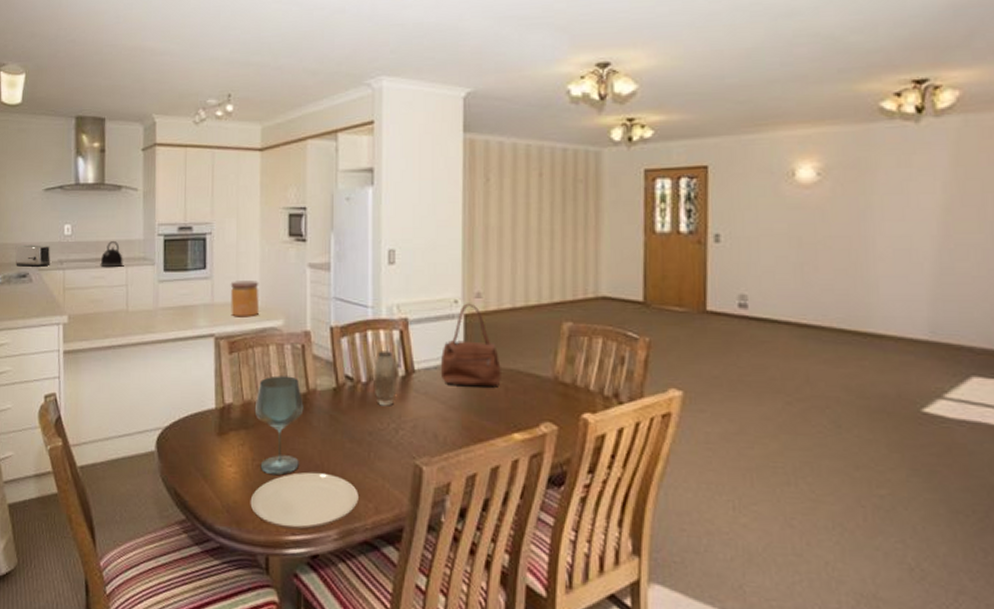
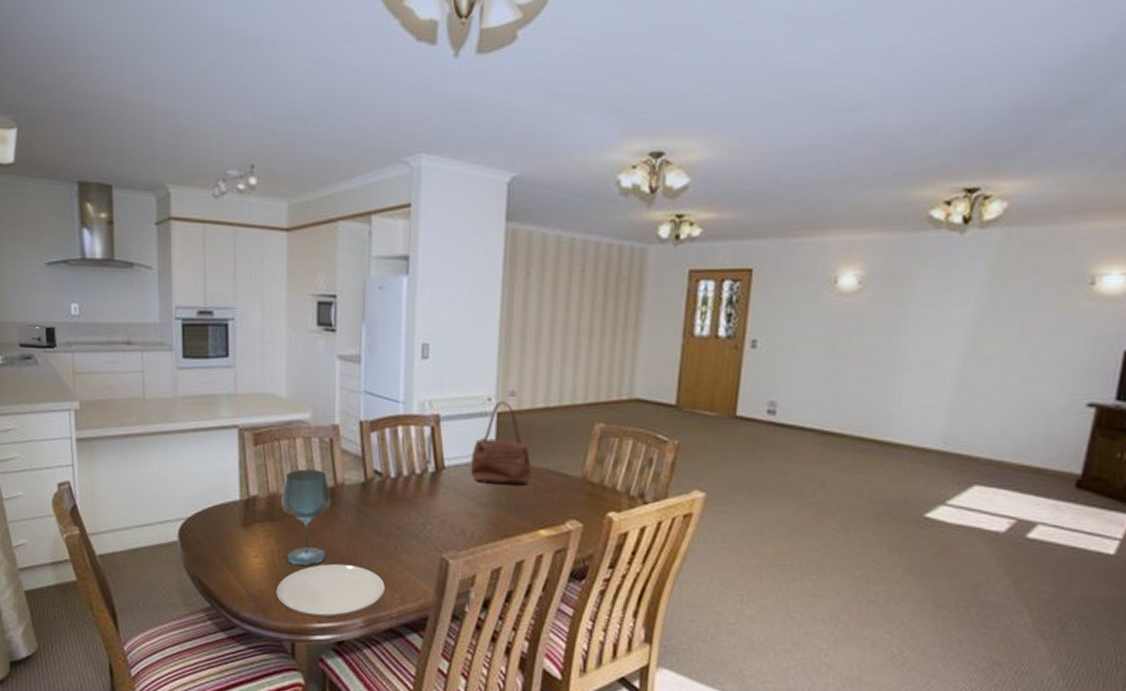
kettle: present [100,240,123,268] -> none [112,322,138,353]
jar: present [230,281,260,317] -> none [254,370,287,409]
vase: present [374,351,397,406] -> none [403,446,427,502]

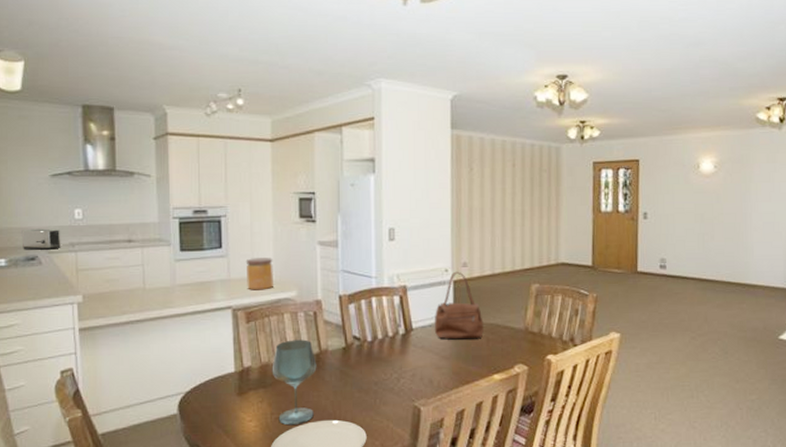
jar: none [254,370,287,409] -> present [245,258,274,291]

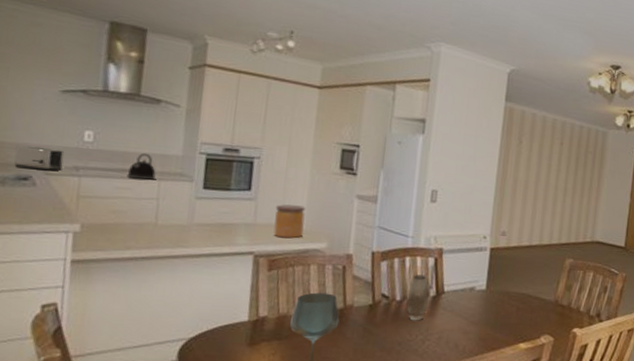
kettle: none [114,223,138,250] -> present [127,153,156,181]
vase: none [378,314,398,360] -> present [406,274,429,321]
handbag: present [434,271,484,340] -> none [465,239,516,307]

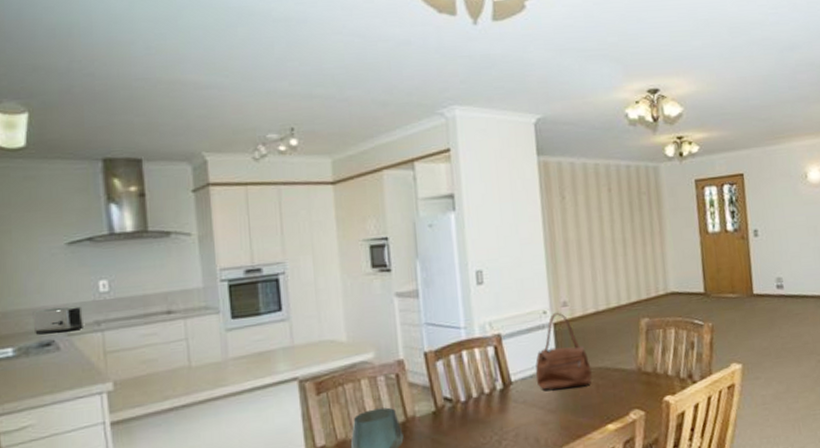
kettle: present [127,153,156,181] -> none [150,291,180,324]
jar: present [273,204,306,239] -> none [311,316,346,357]
vase: present [406,274,429,321] -> none [471,367,496,421]
handbag: none [465,239,516,307] -> present [535,312,592,390]

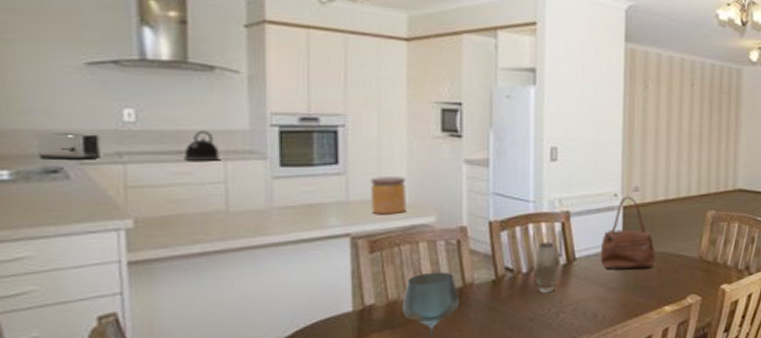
kettle: none [150,291,180,324] -> present [183,129,220,162]
jar: none [311,316,346,357] -> present [370,177,408,215]
vase: none [471,367,496,421] -> present [535,242,558,293]

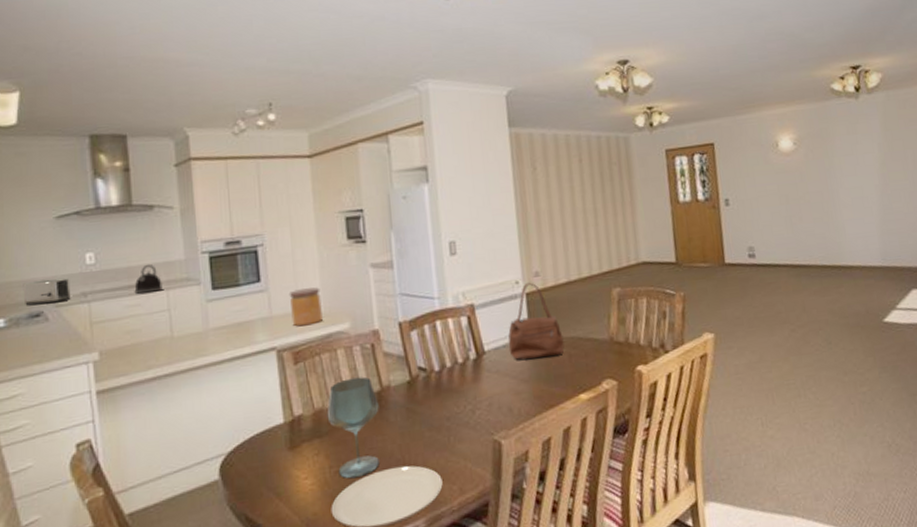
vase: present [535,242,558,293] -> none [445,337,470,391]

